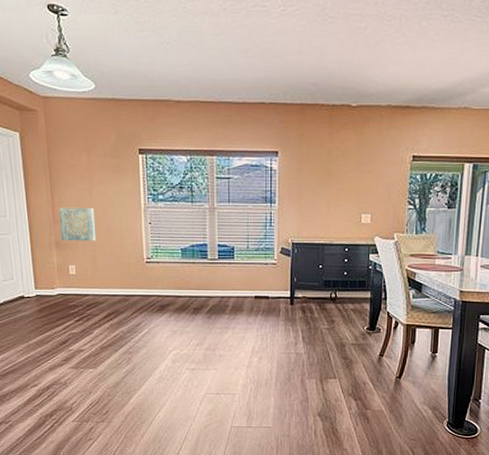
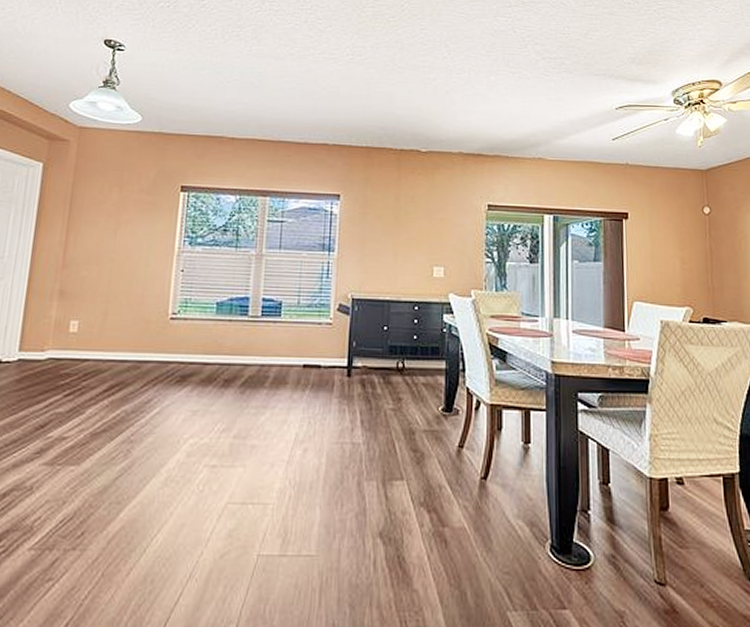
wall art: present [59,207,96,241] -> none [67,248,117,291]

